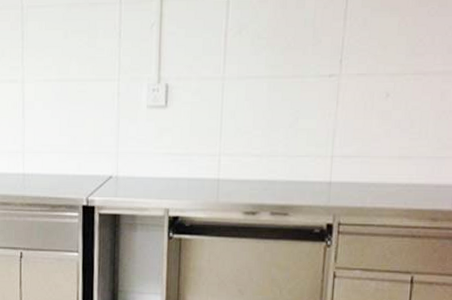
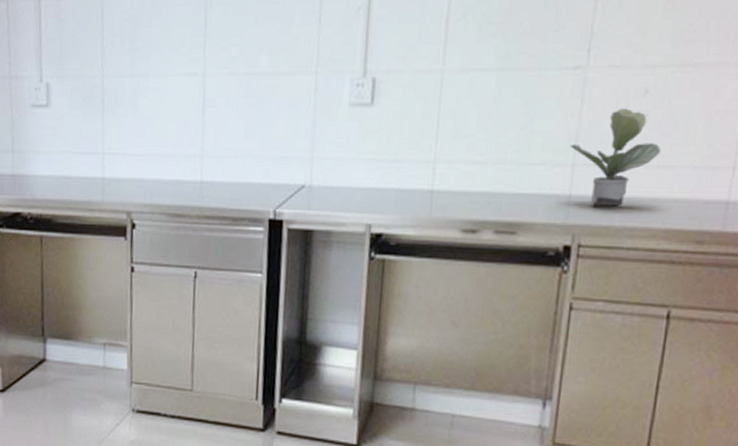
potted plant: none [328,109,401,191] -> present [569,108,662,207]

